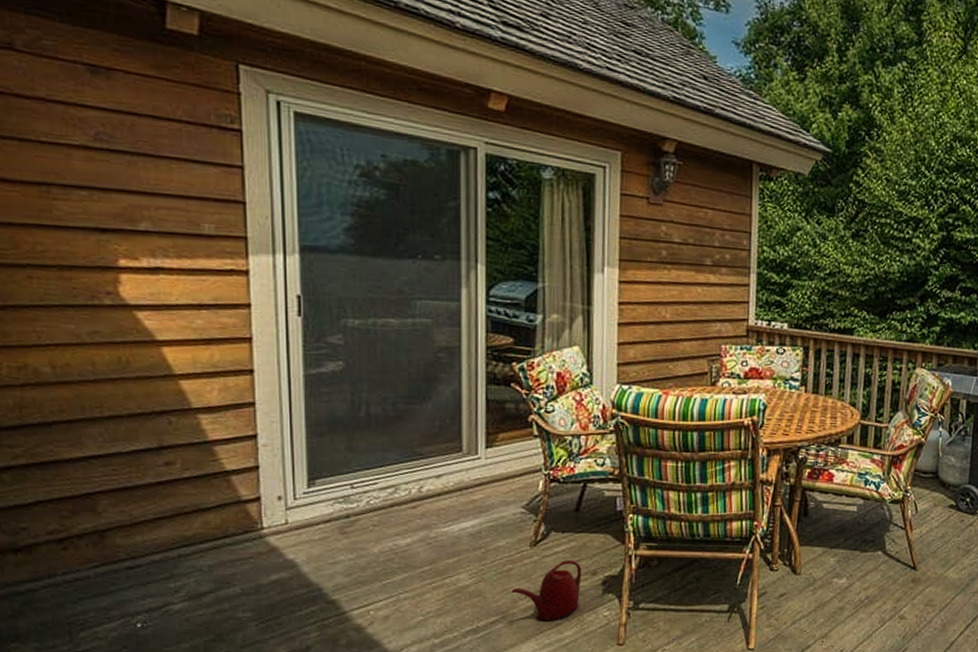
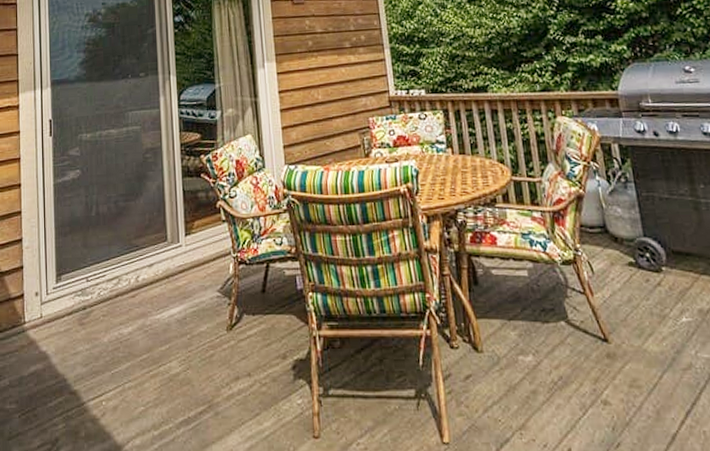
watering can: present [511,559,582,622] -> none [214,343,274,411]

